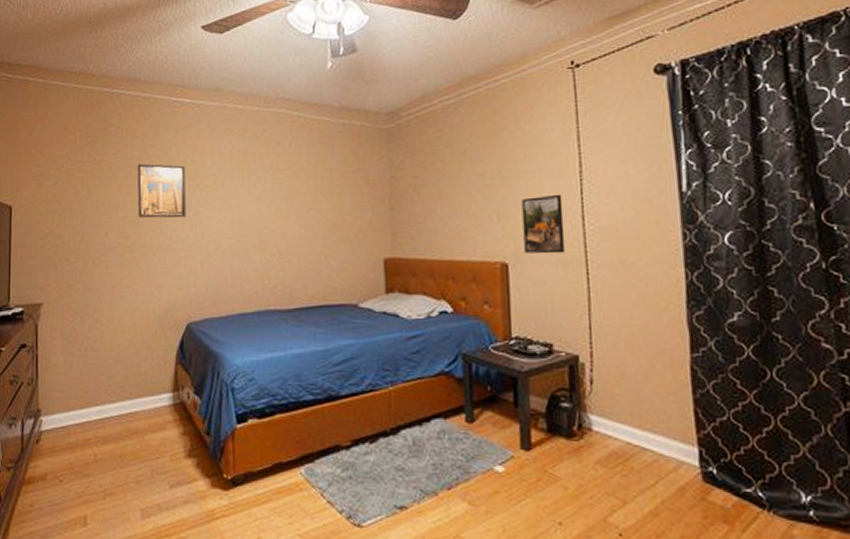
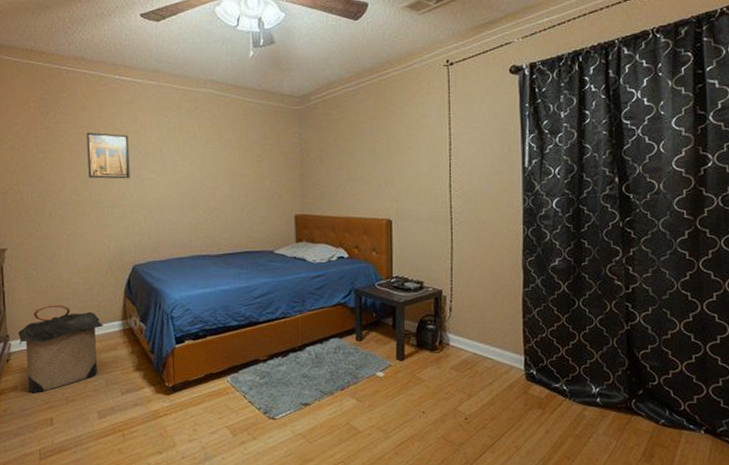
laundry hamper: none [51,372,150,484] -> present [18,304,103,393]
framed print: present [521,194,566,254] -> none [404,166,436,213]

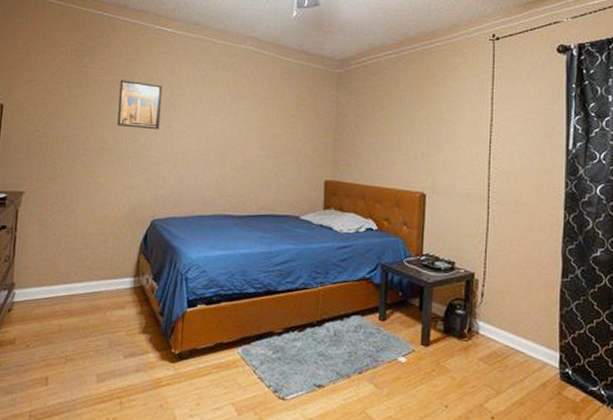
laundry hamper: present [18,304,103,393] -> none [24,254,114,349]

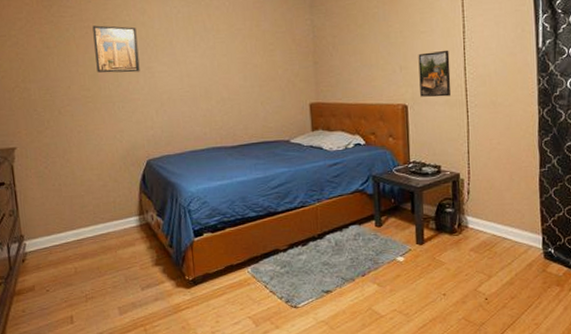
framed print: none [440,141,474,190] -> present [418,50,451,97]

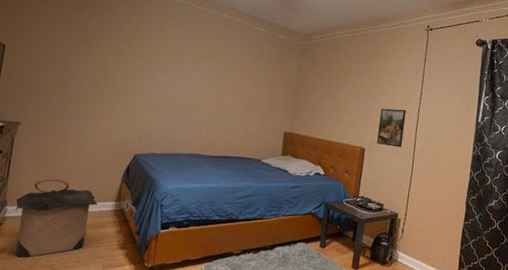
laundry hamper: none [32,202,120,293] -> present [15,178,98,258]
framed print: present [92,25,140,73] -> none [109,33,151,79]

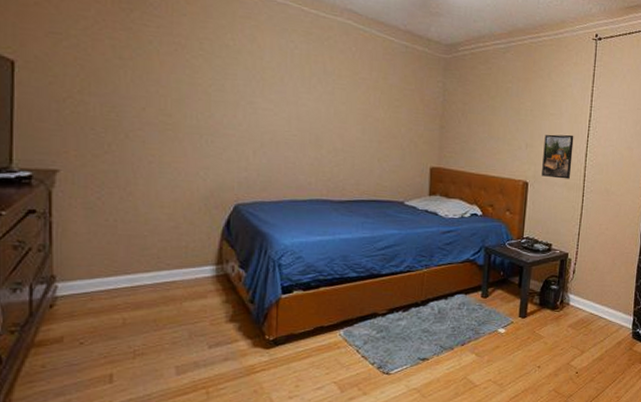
laundry hamper: present [15,178,98,258] -> none [69,242,191,346]

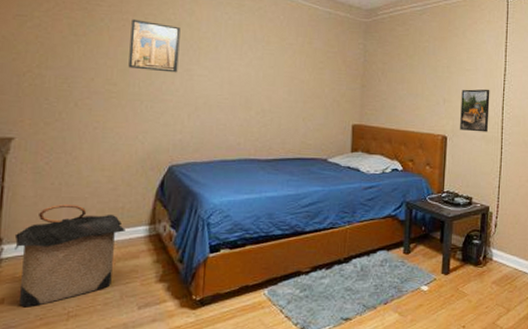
laundry hamper: none [69,242,191,346] -> present [14,204,125,308]
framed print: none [184,43,241,105] -> present [128,19,181,73]

